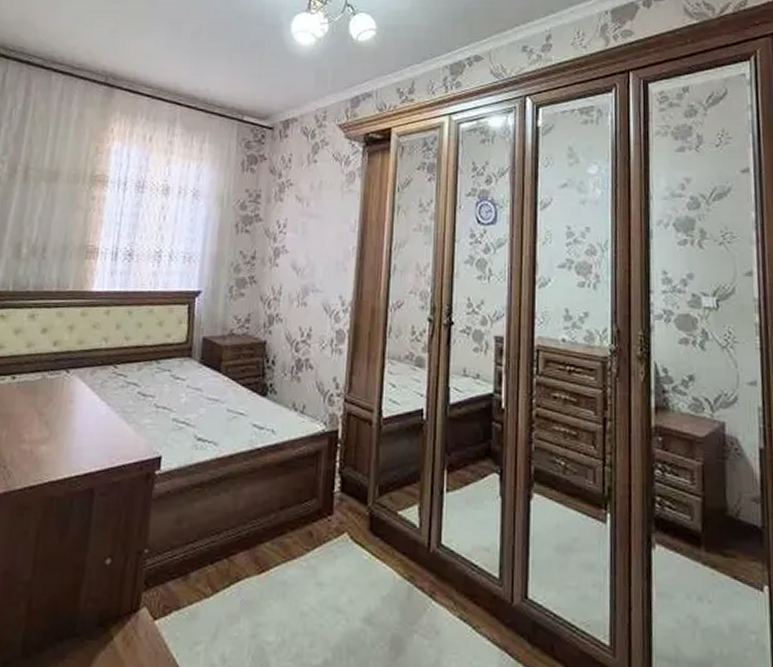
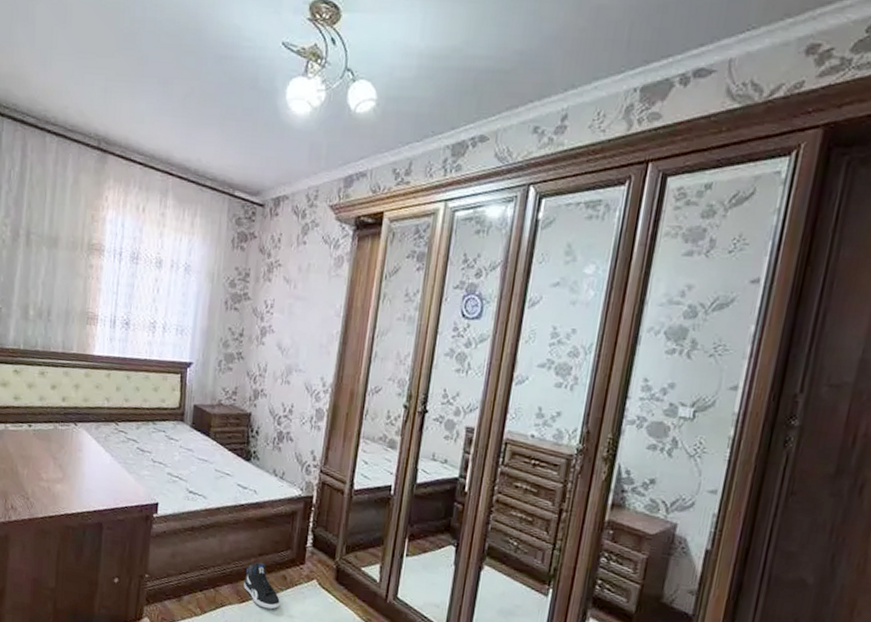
sneaker: none [263,518,307,578] -> present [244,562,280,610]

